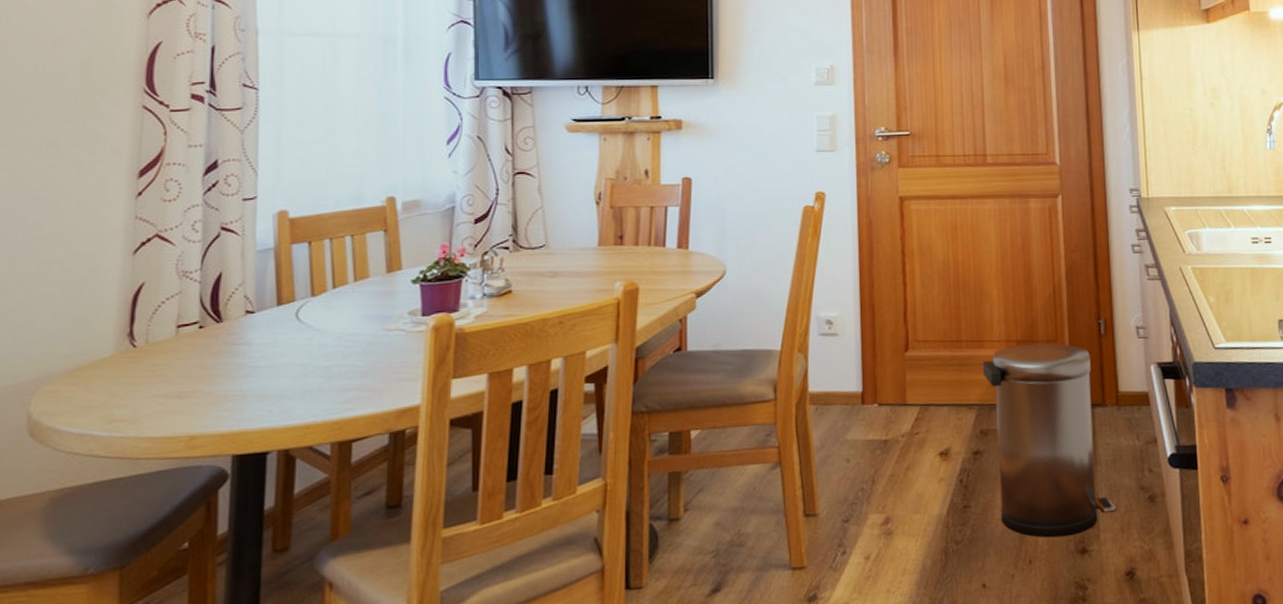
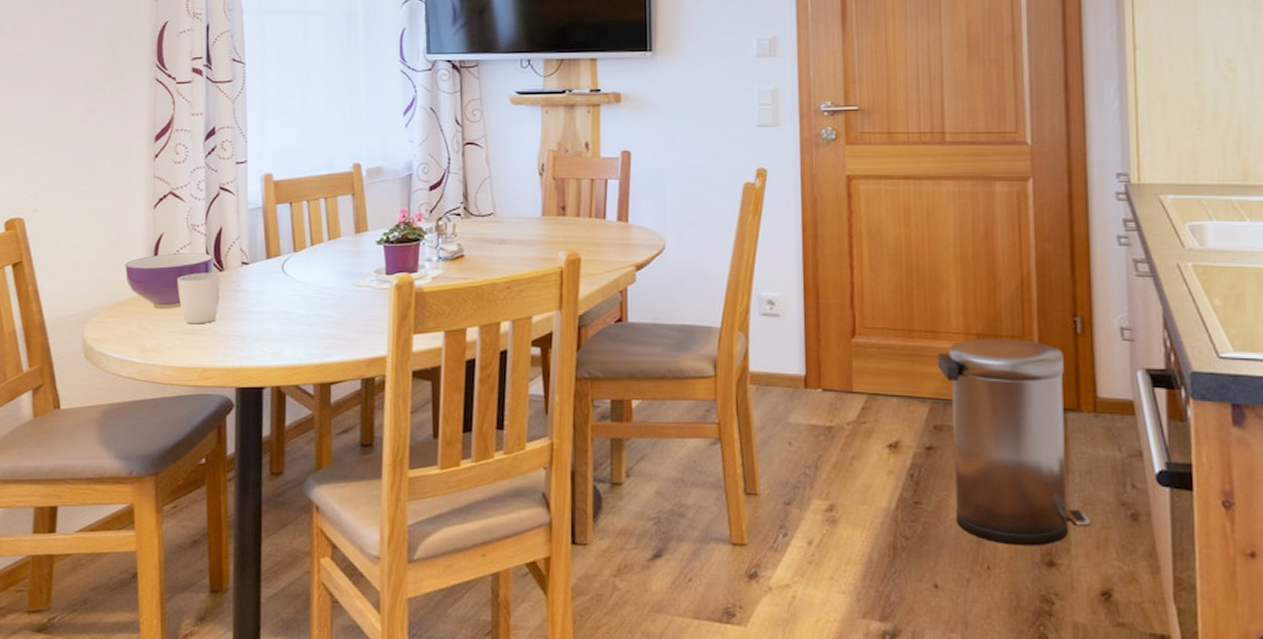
bowl: none [90,303,210,371] -> present [124,253,214,309]
cup: none [160,324,217,386] -> present [177,273,220,324]

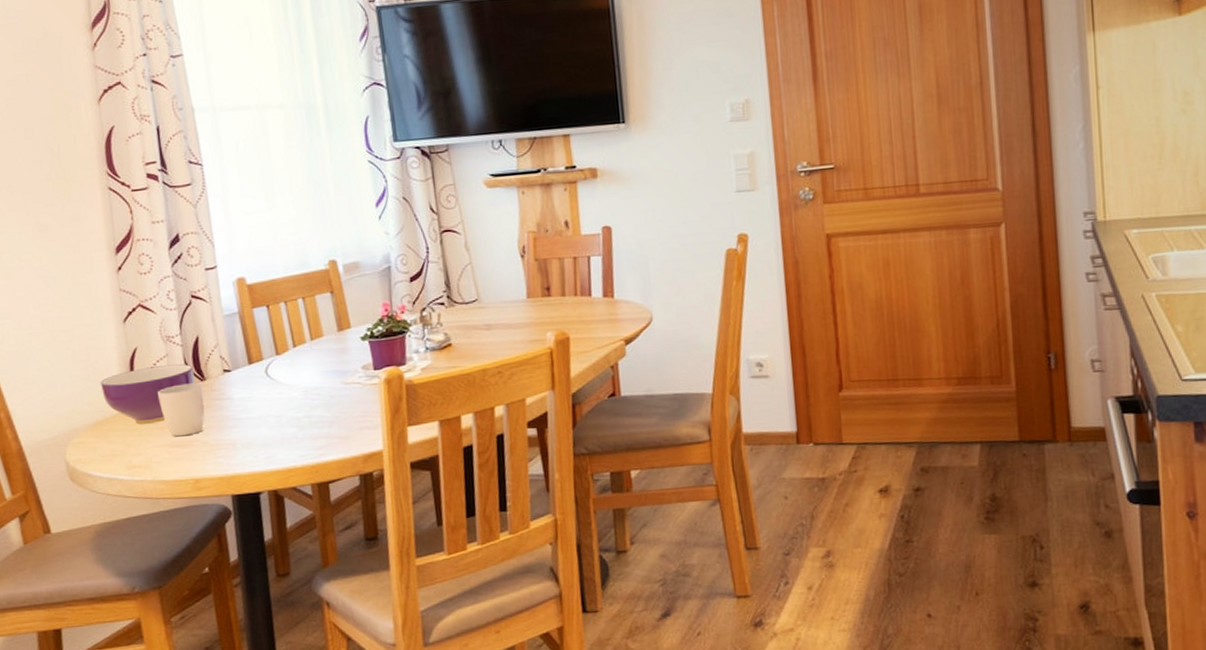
pedal bin: present [936,338,1092,546] -> none [920,379,1070,571]

